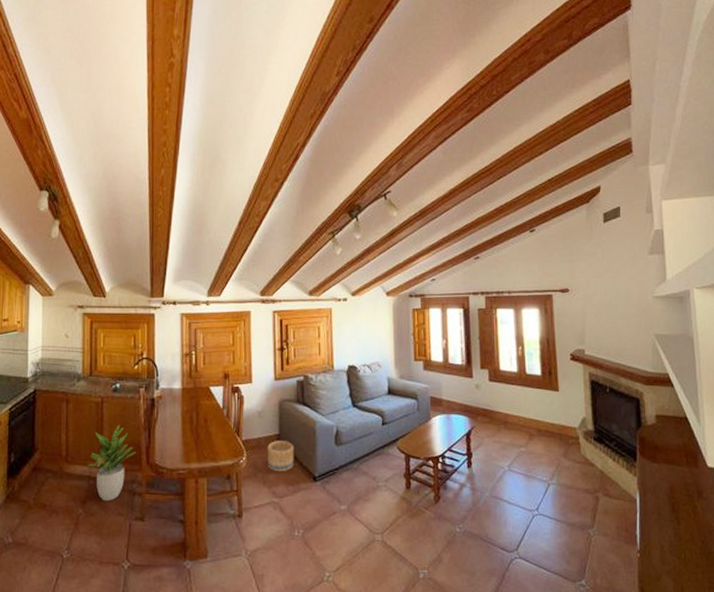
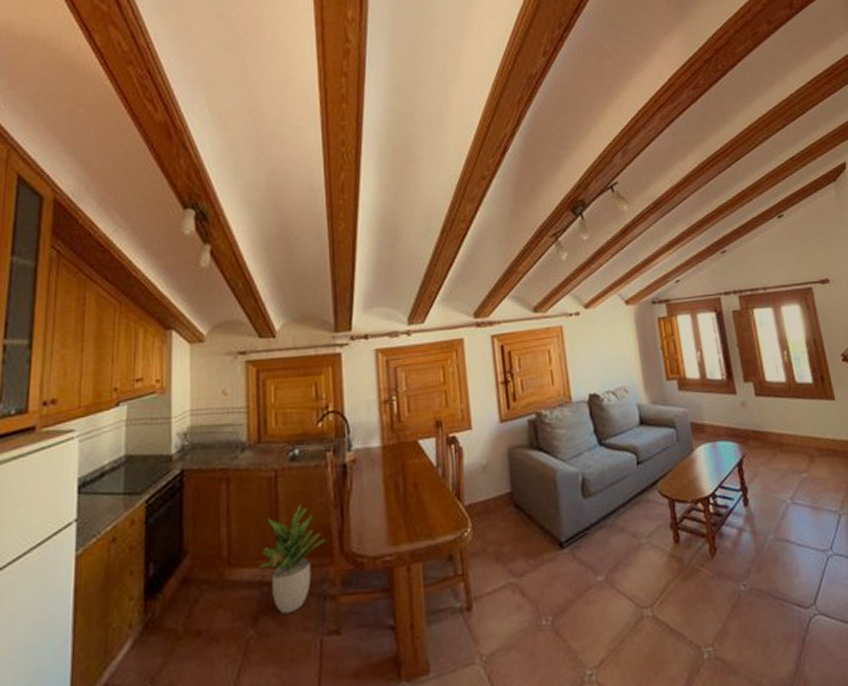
basket: present [267,441,294,472] -> none [497,499,533,543]

